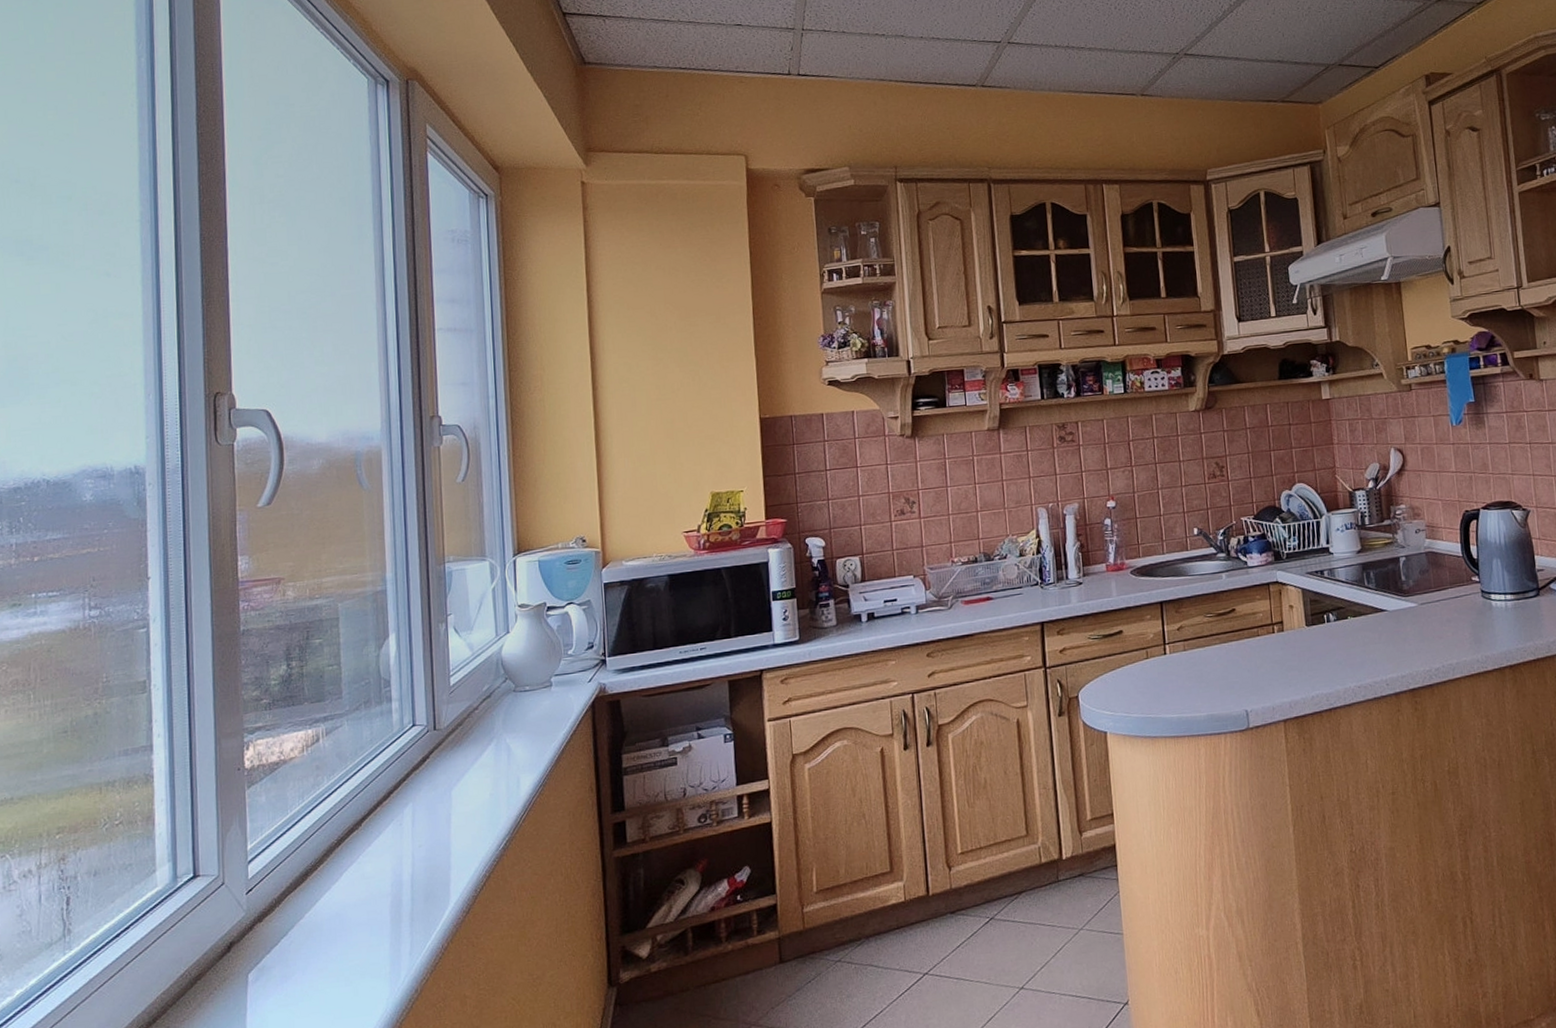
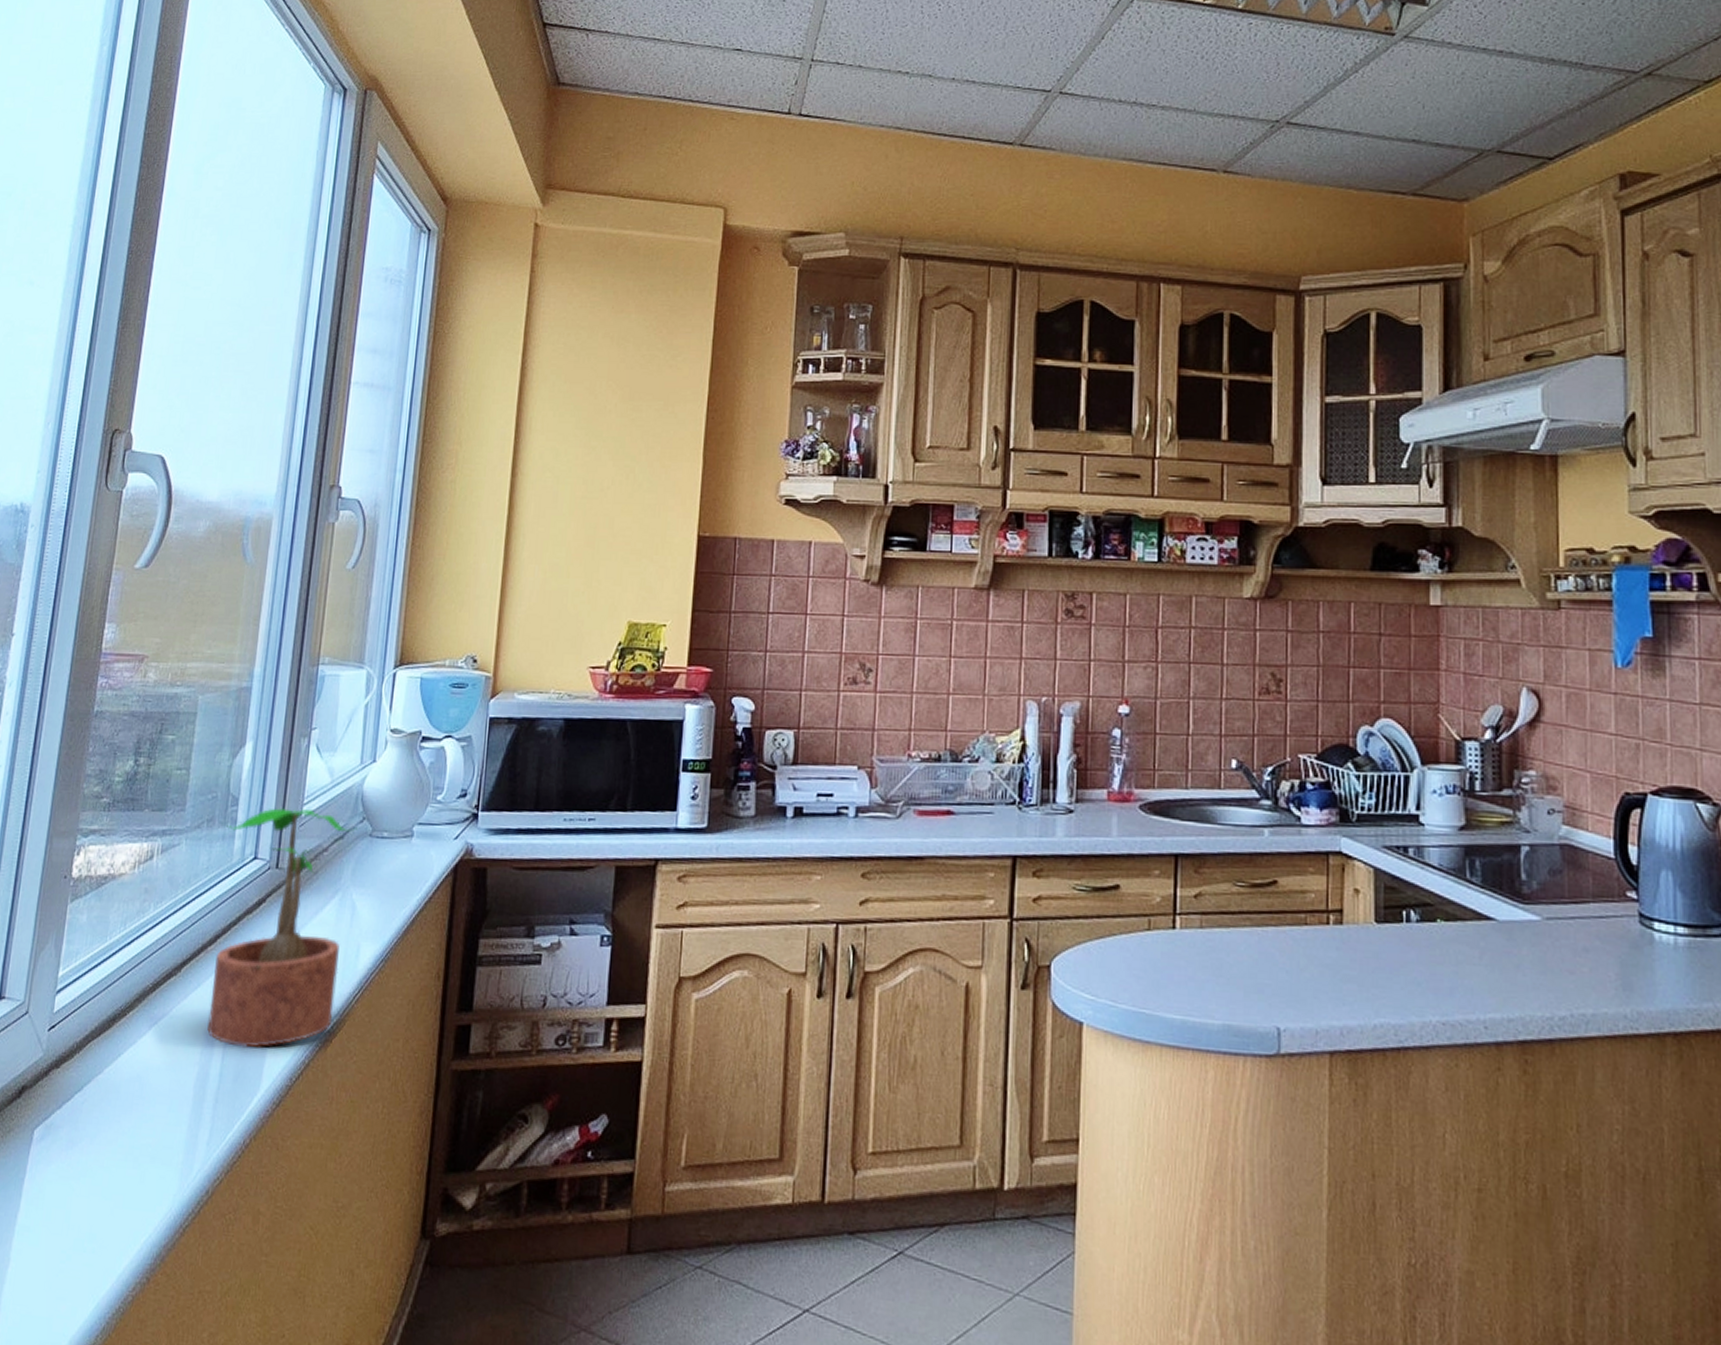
potted plant: none [383,679,505,875] -> present [207,808,360,1048]

